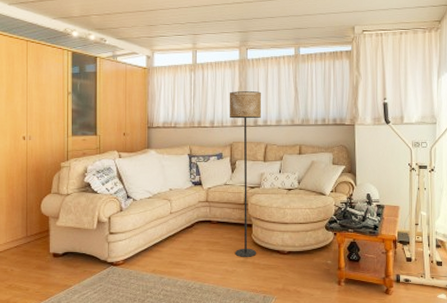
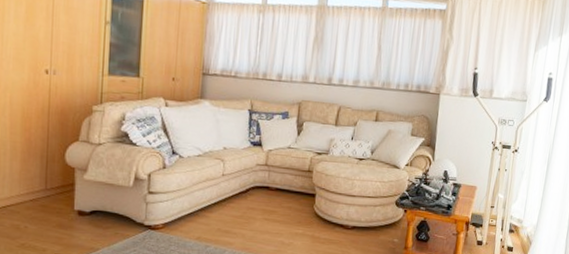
floor lamp: present [229,91,262,258] -> none [294,42,339,231]

